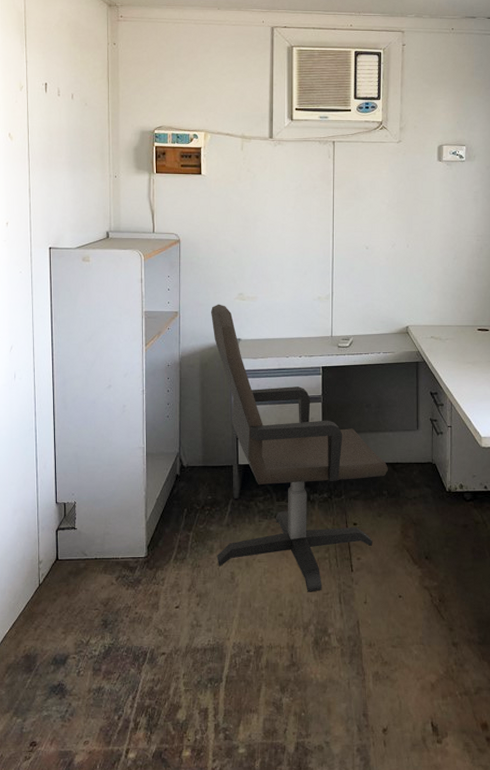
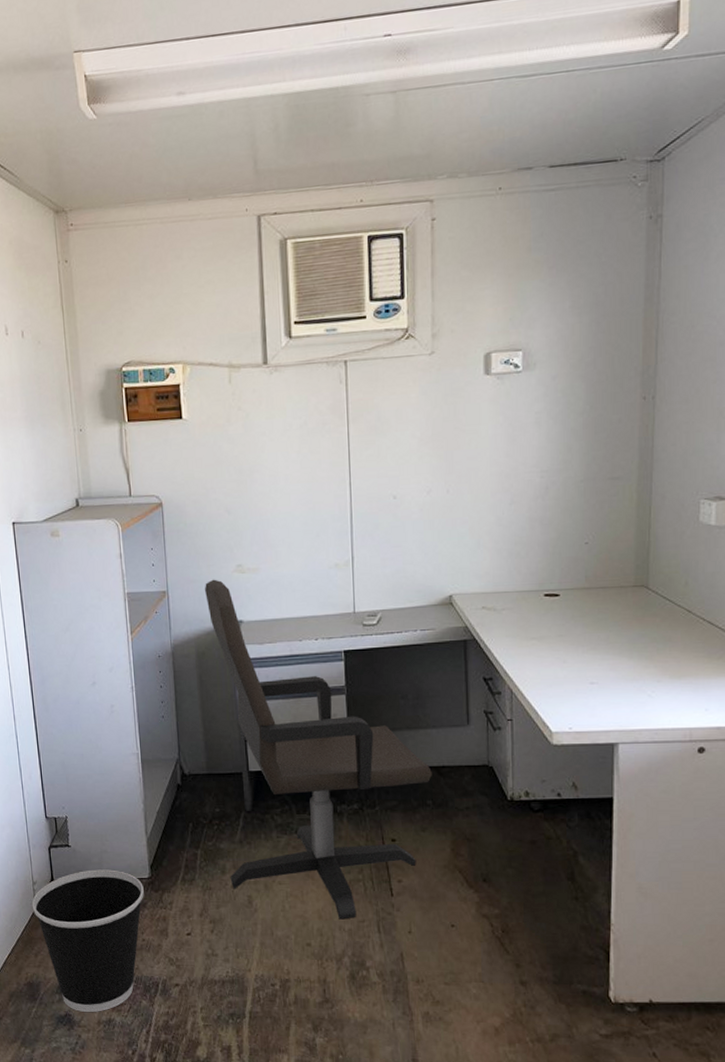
wastebasket: none [36,550,140,681] -> present [32,869,144,1012]

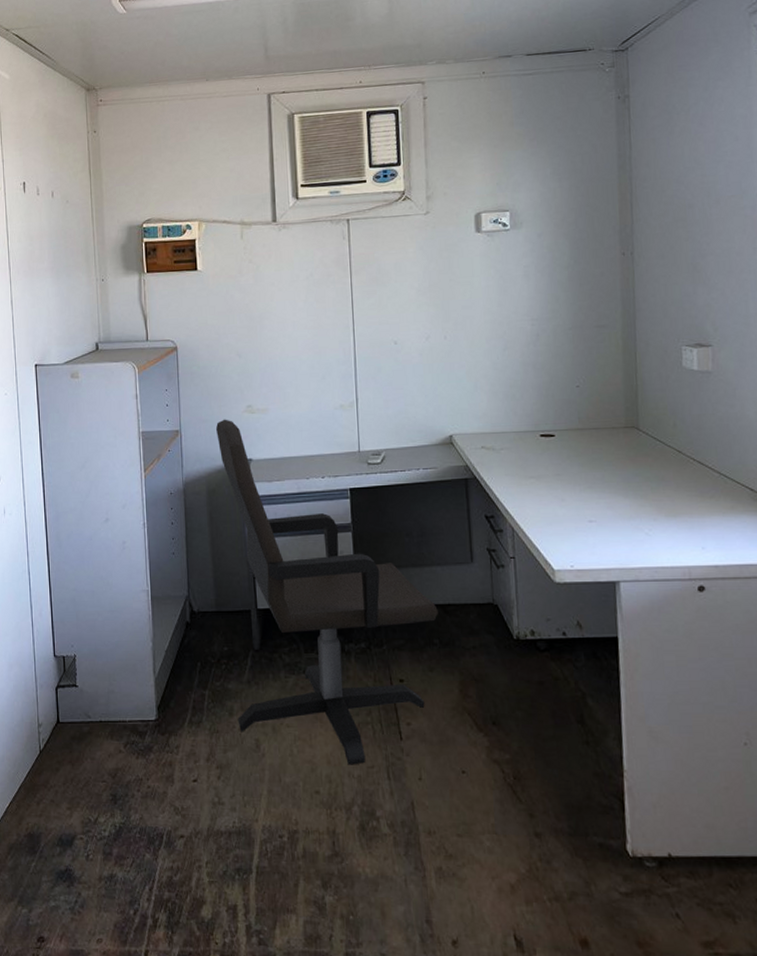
wastebasket: present [32,869,144,1012] -> none [36,711,150,867]

